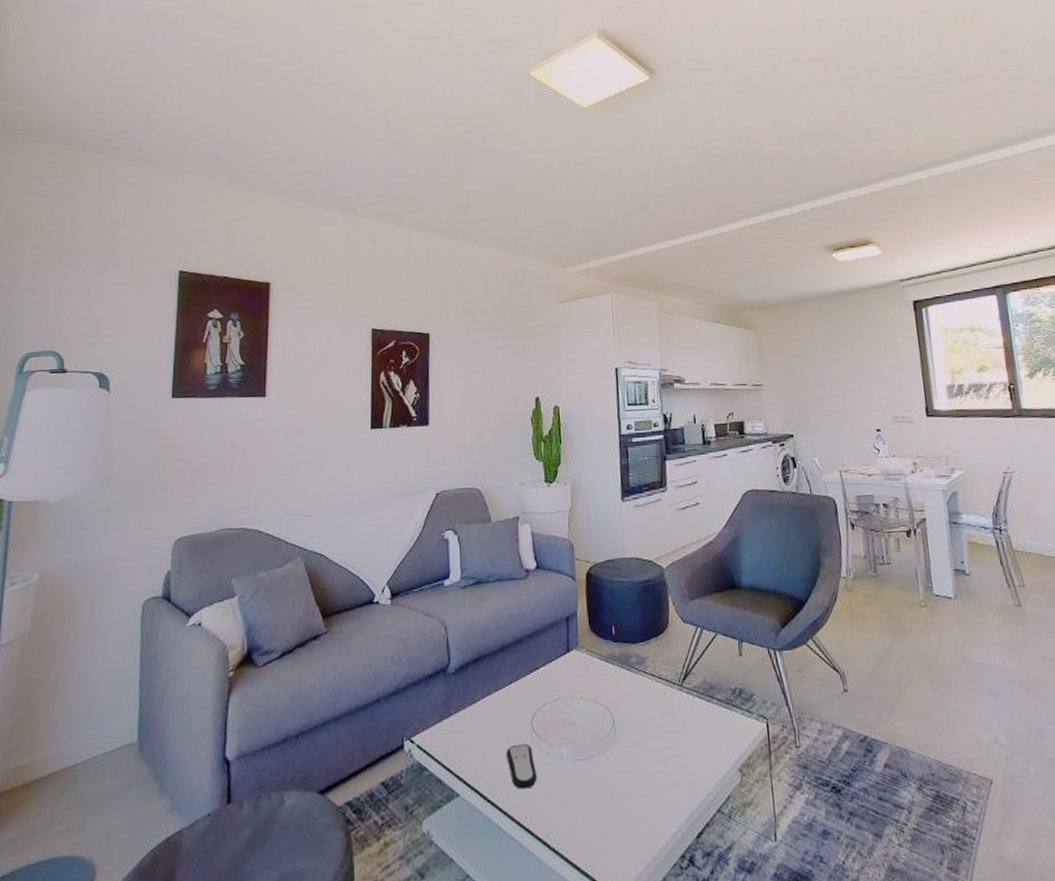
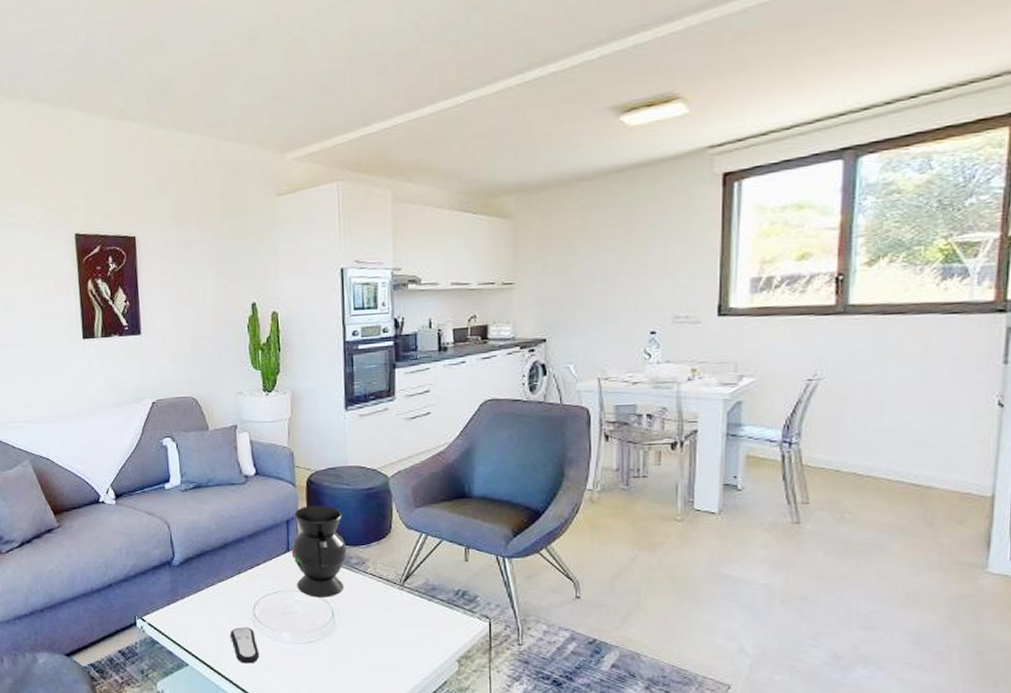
decorative vase: none [571,599,627,704] -> present [291,505,347,598]

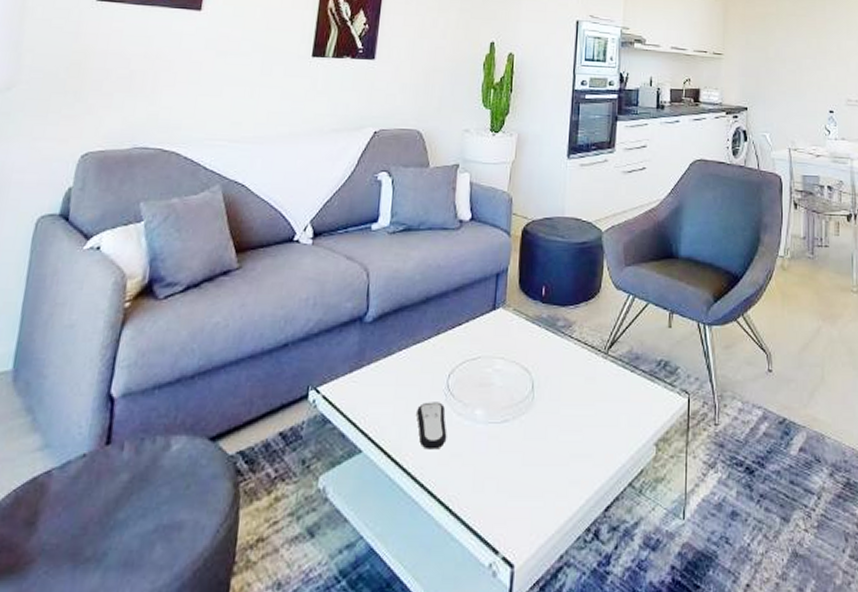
decorative vase: present [291,505,347,598] -> none [497,257,555,366]

